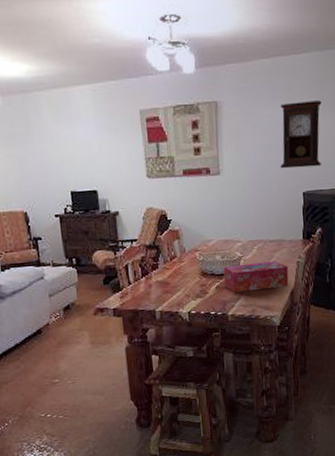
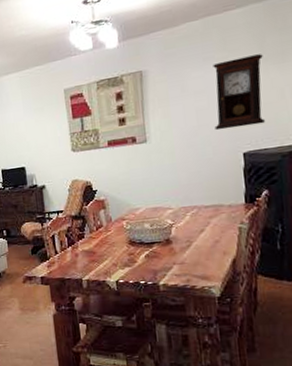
tissue box: present [223,261,289,293] -> none [153,227,230,262]

